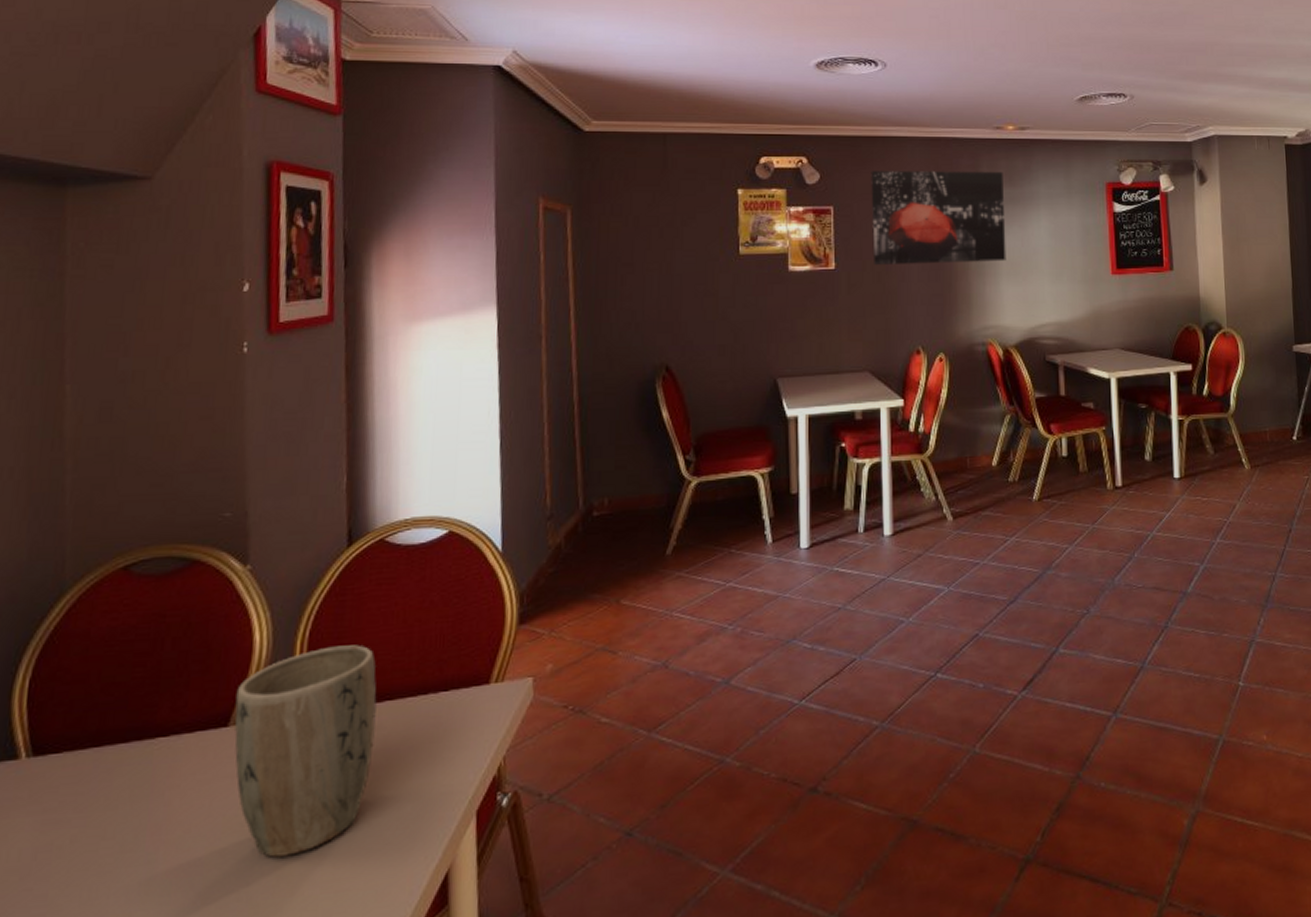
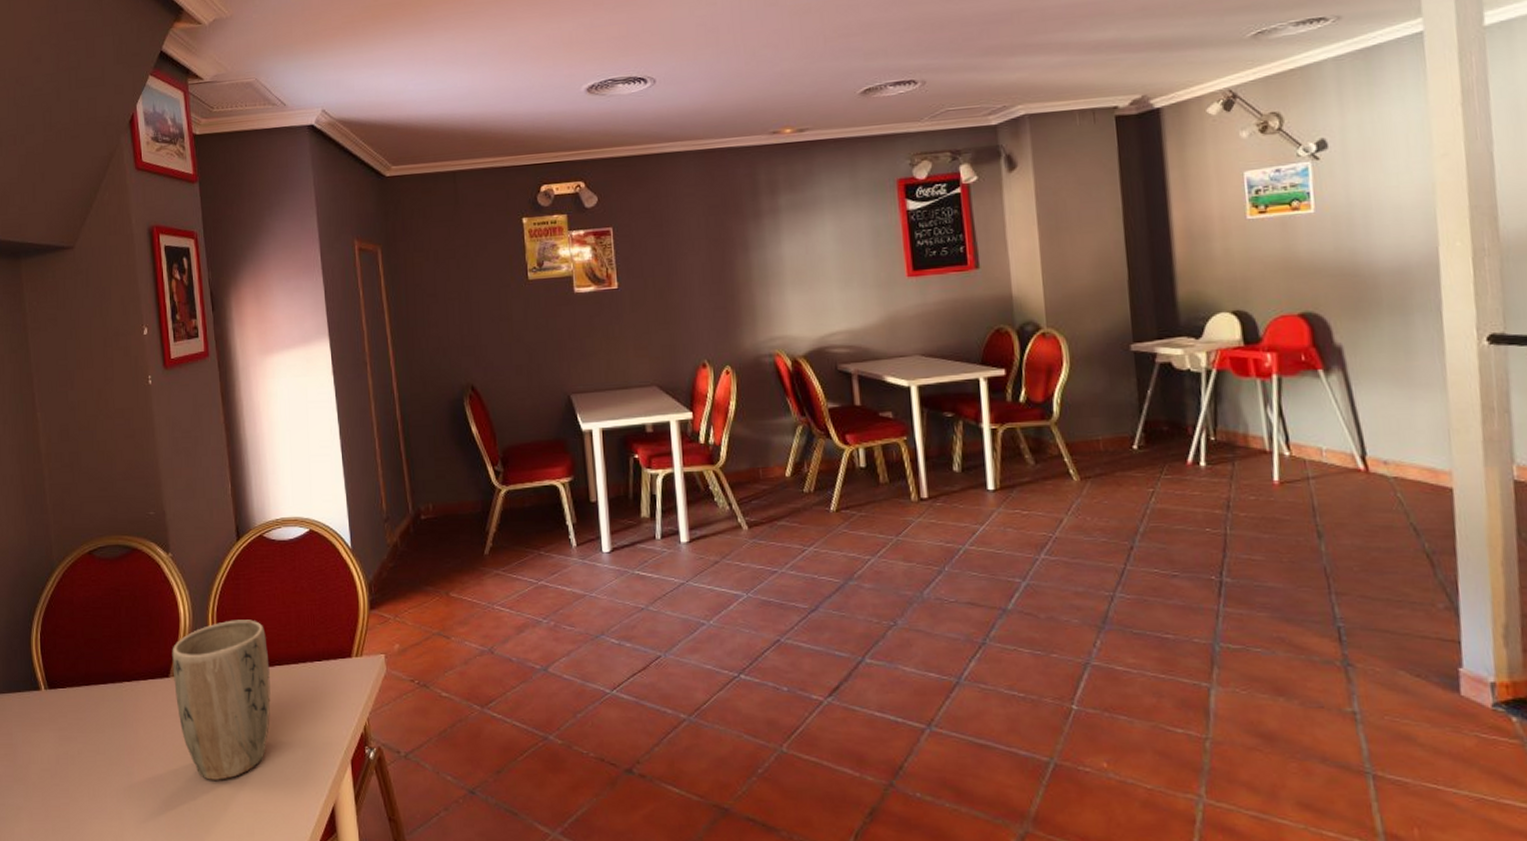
wall art: present [871,171,1006,266] -> none [646,177,790,283]

